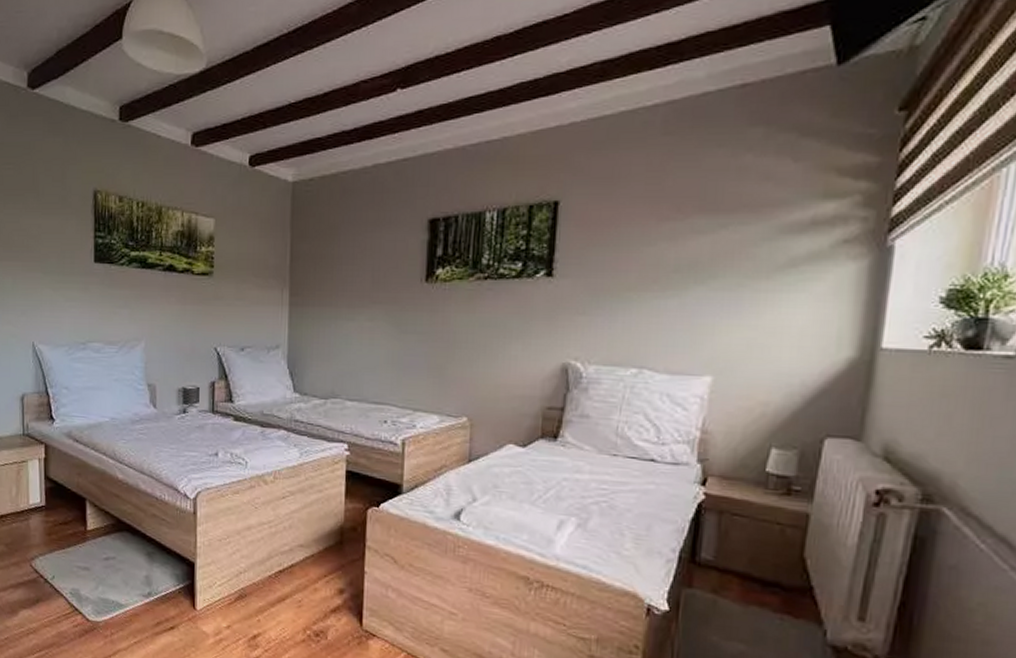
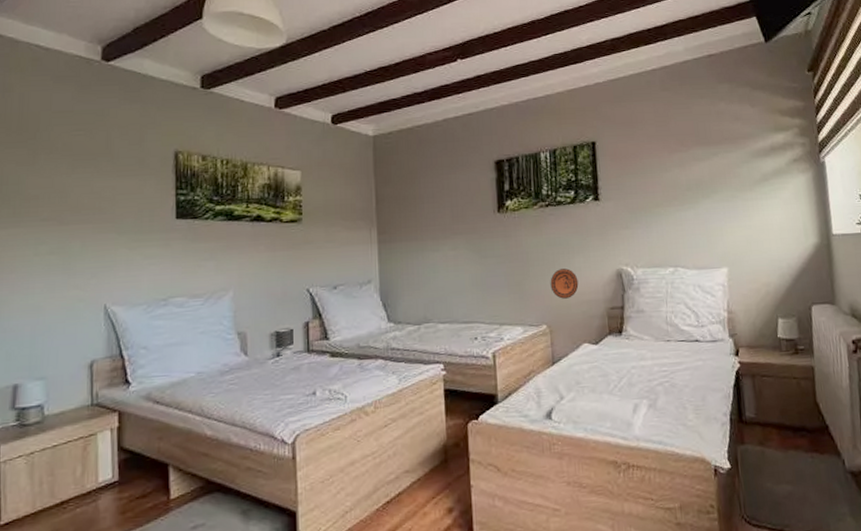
decorative plate: none [477,355,512,391] -> present [550,268,579,299]

